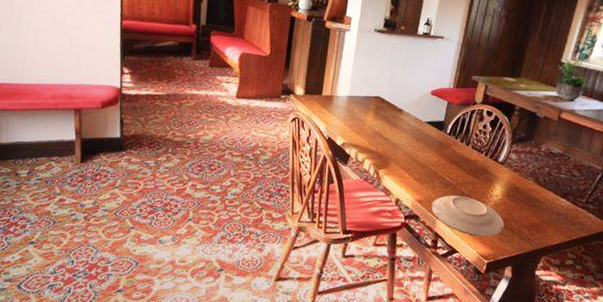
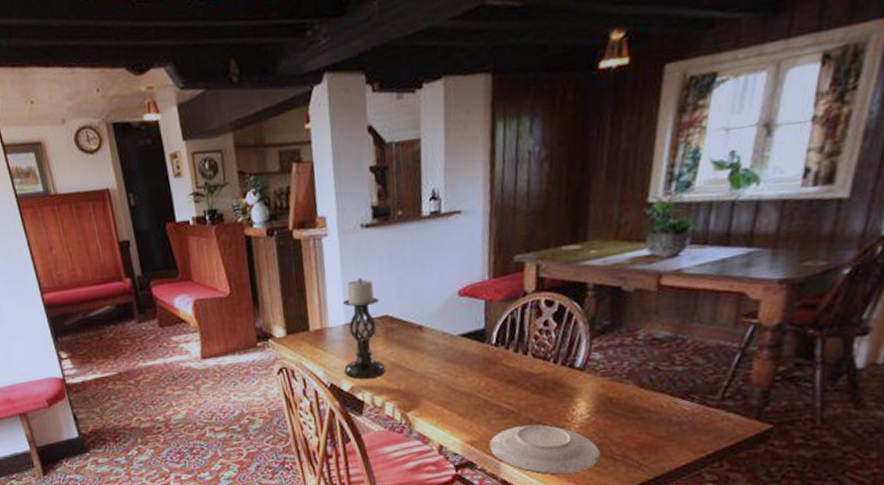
candle holder: none [340,66,376,140] -> present [343,277,386,379]

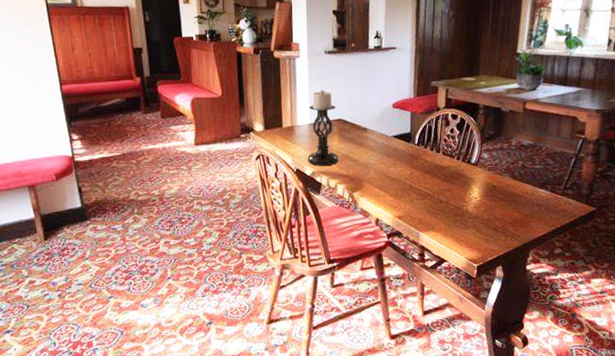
plate: present [489,424,600,475] -> none [412,204,488,242]

